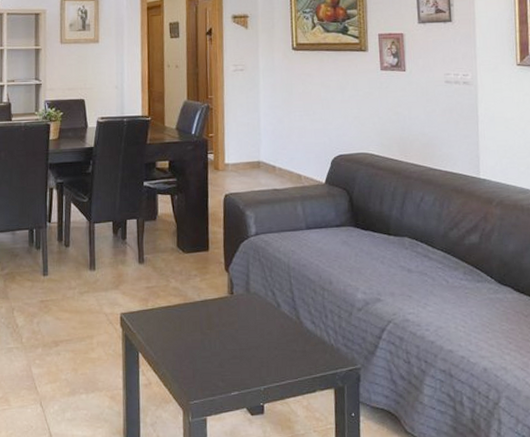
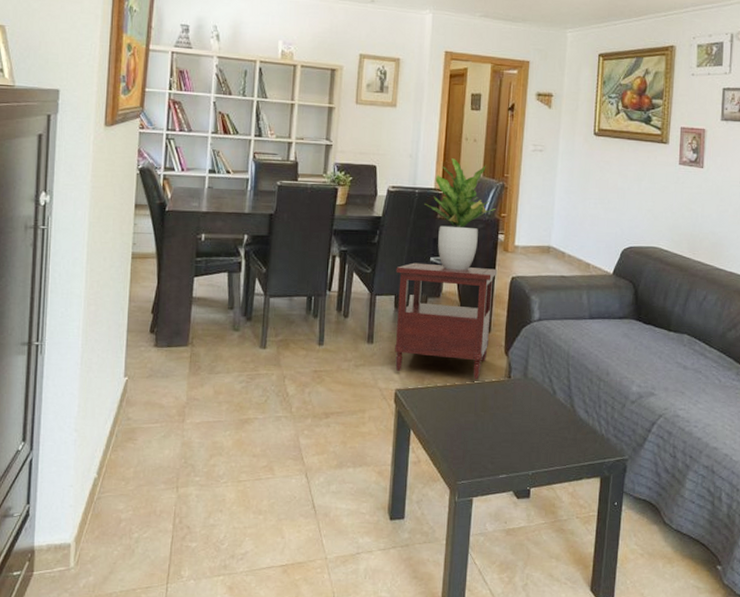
side table: none [111,188,211,299] -> present [395,262,498,380]
potted plant: none [133,85,203,193] -> present [424,158,496,271]

